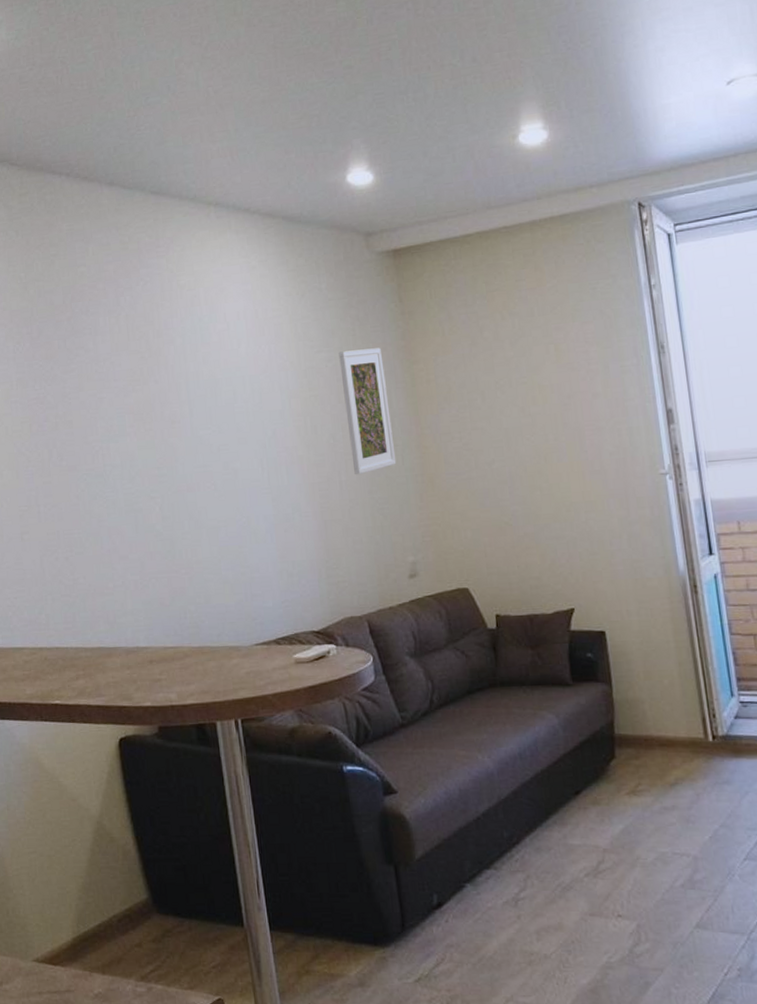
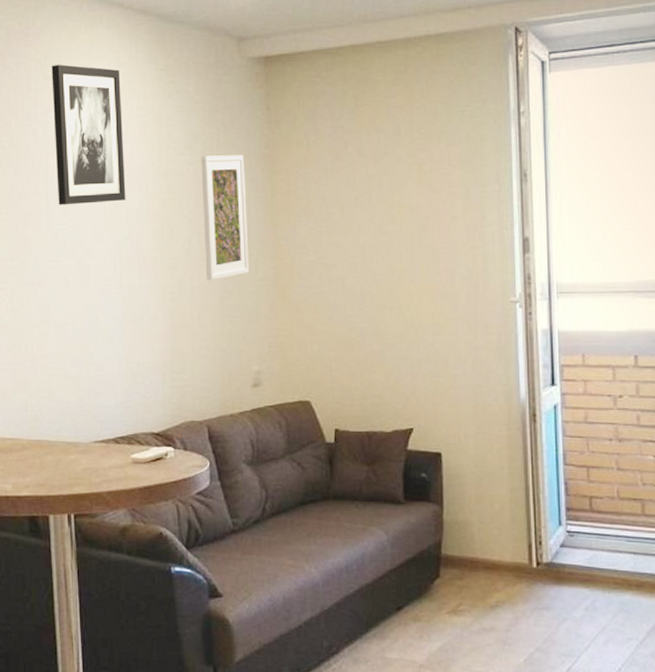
wall art: none [184,272,268,411] -> present [52,64,126,205]

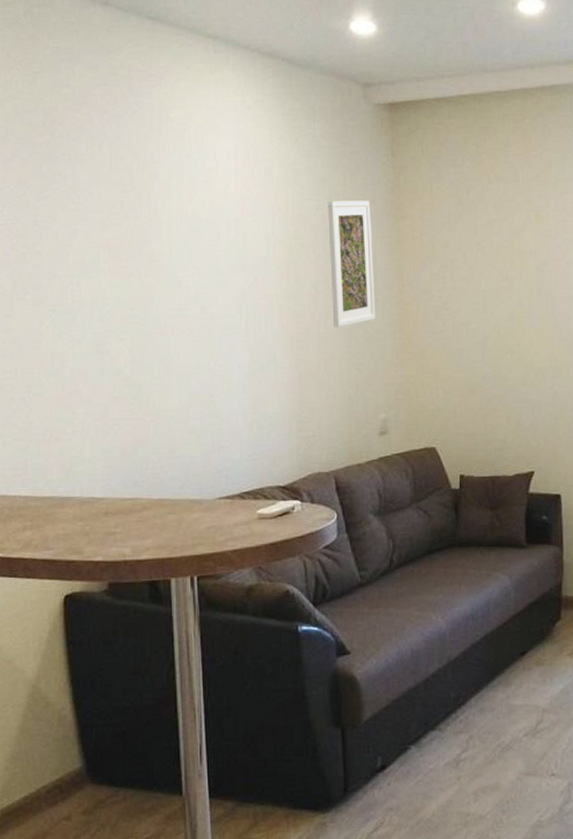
wall art: present [52,64,126,205] -> none [176,106,252,251]

